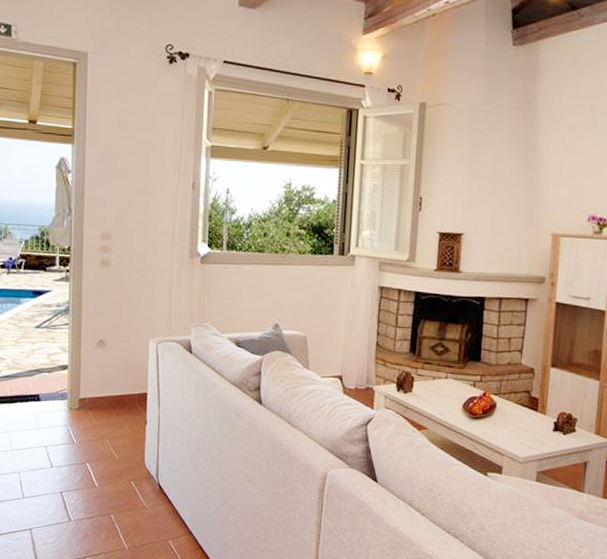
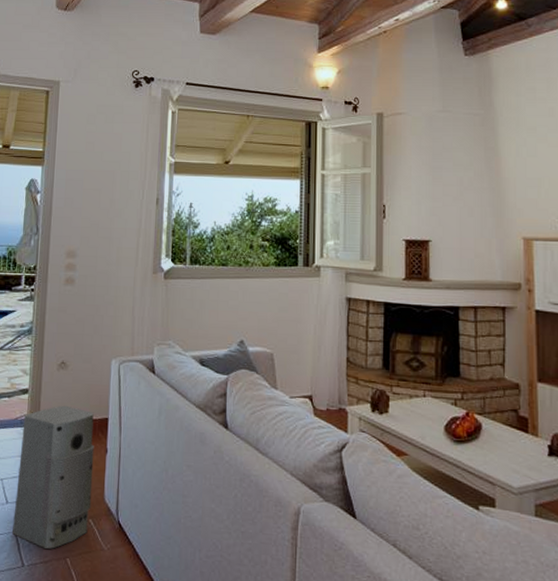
air purifier: none [58,380,134,507] -> present [12,405,95,549]

